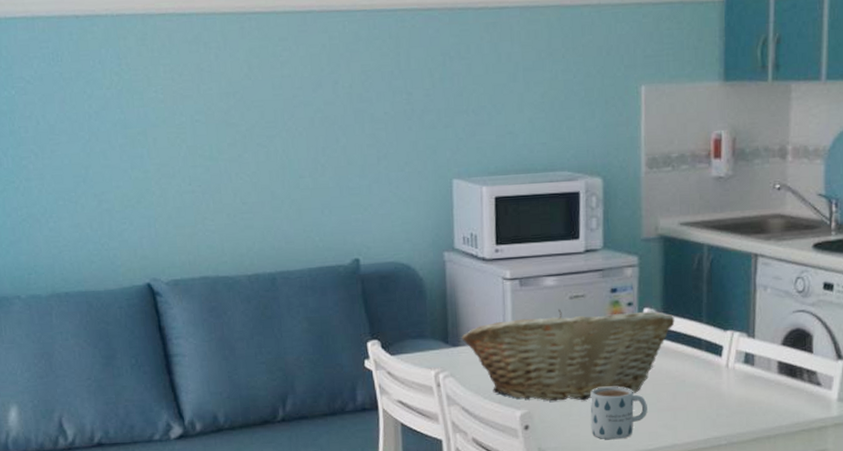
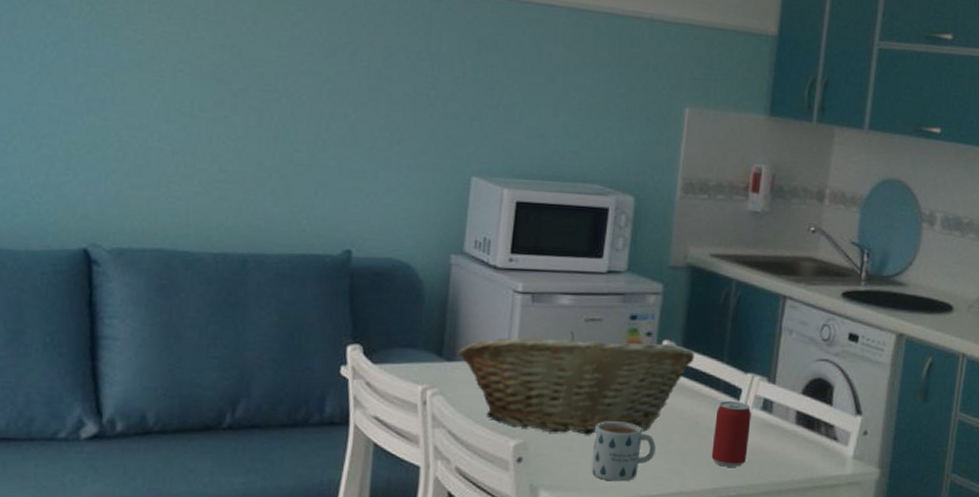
beer can: none [700,358,735,419] -> present [711,401,752,467]

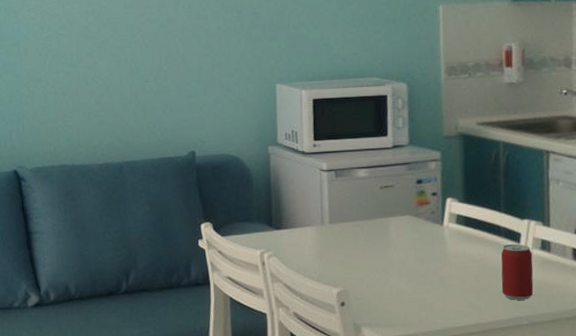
fruit basket: present [458,331,695,435] -> none [284,197,476,281]
mug: present [591,421,656,482] -> none [400,268,453,318]

